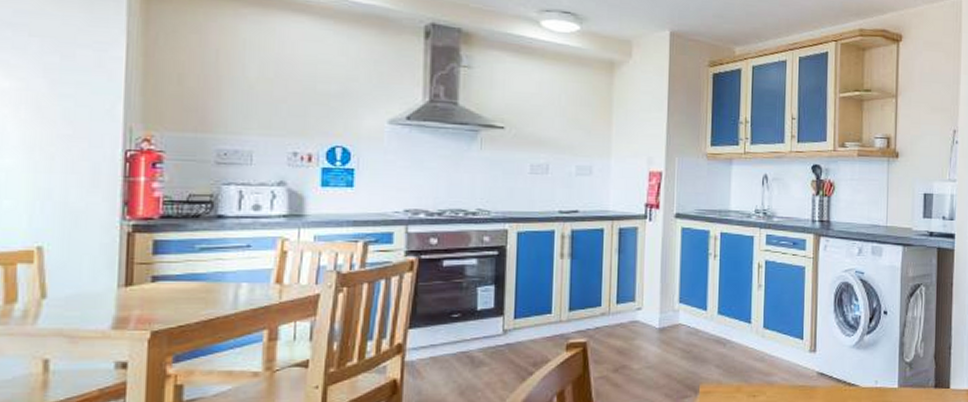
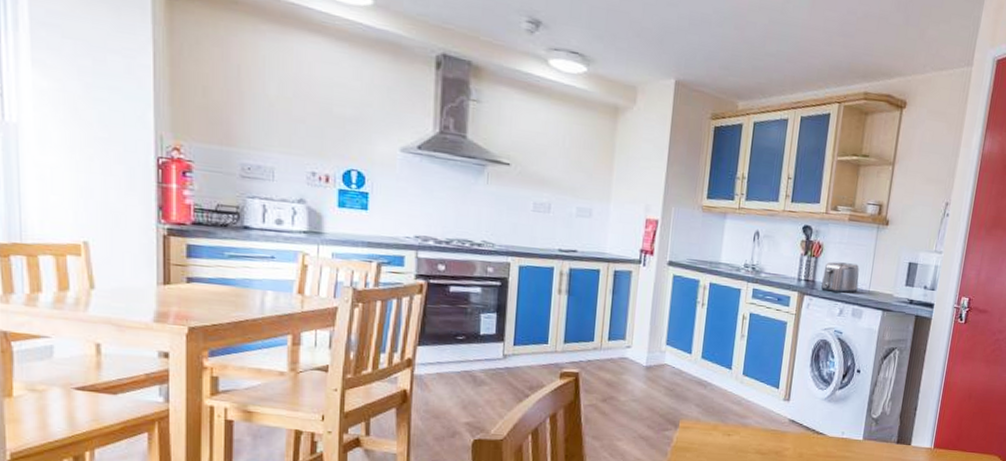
toaster: none [837,199,875,232] -> present [821,261,860,294]

